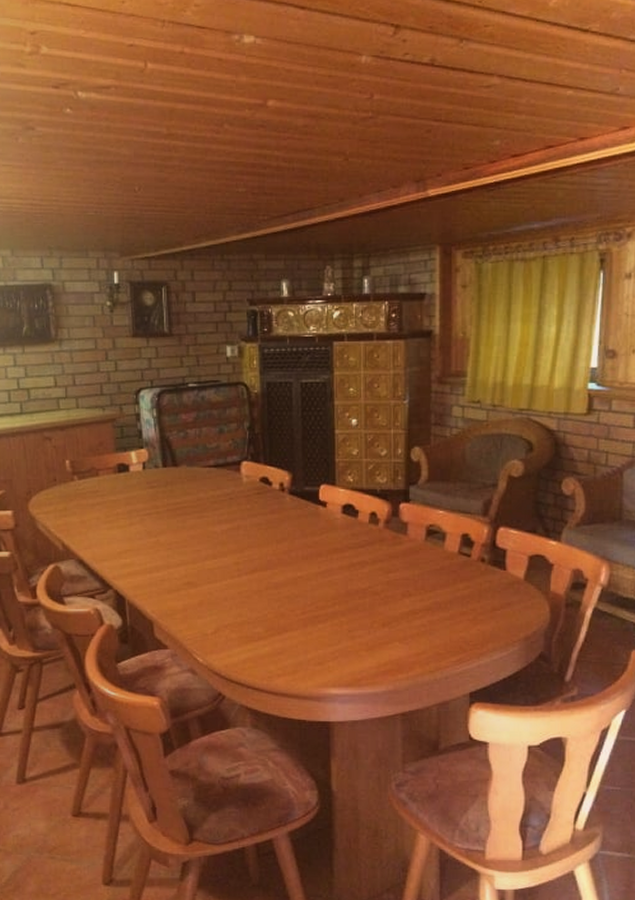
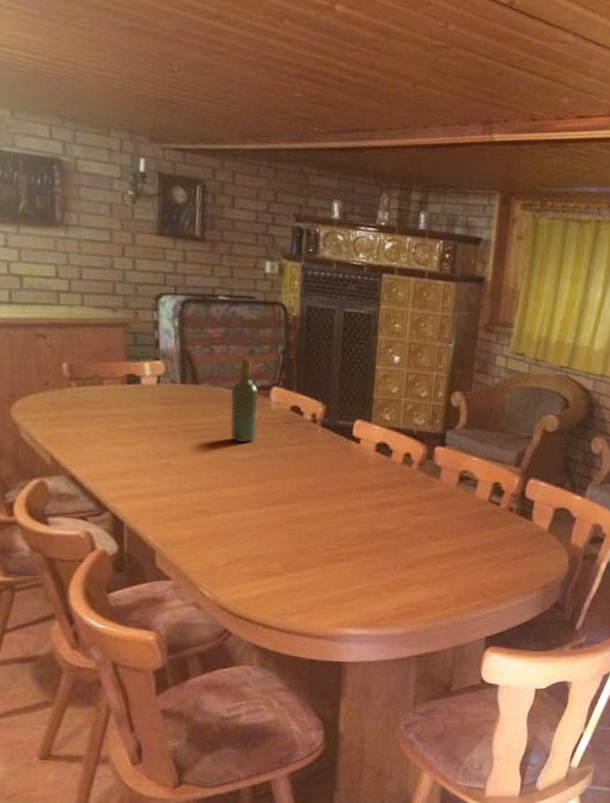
wine bottle: none [207,437,231,517] -> present [229,357,259,444]

